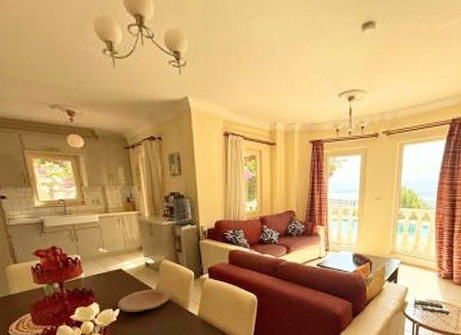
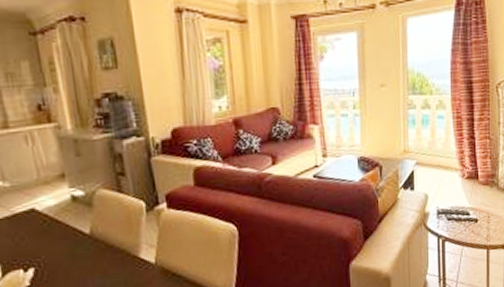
plate: present [117,289,171,312] -> none [30,231,113,271]

